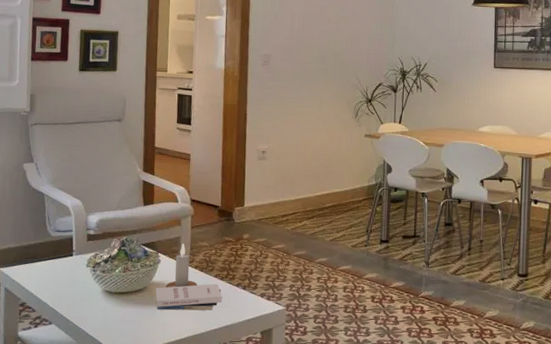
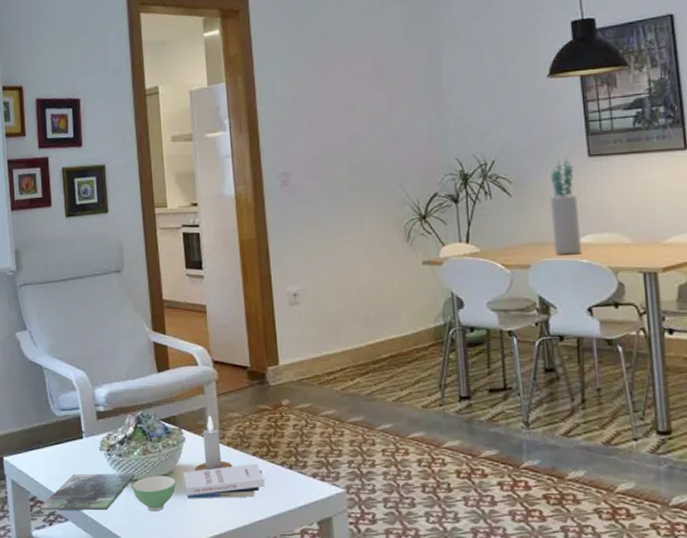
magazine: none [27,285,115,316] -> present [39,473,136,511]
bowl: none [110,289,149,319] -> present [130,475,177,512]
vase: none [462,66,483,140] -> present [548,156,581,255]

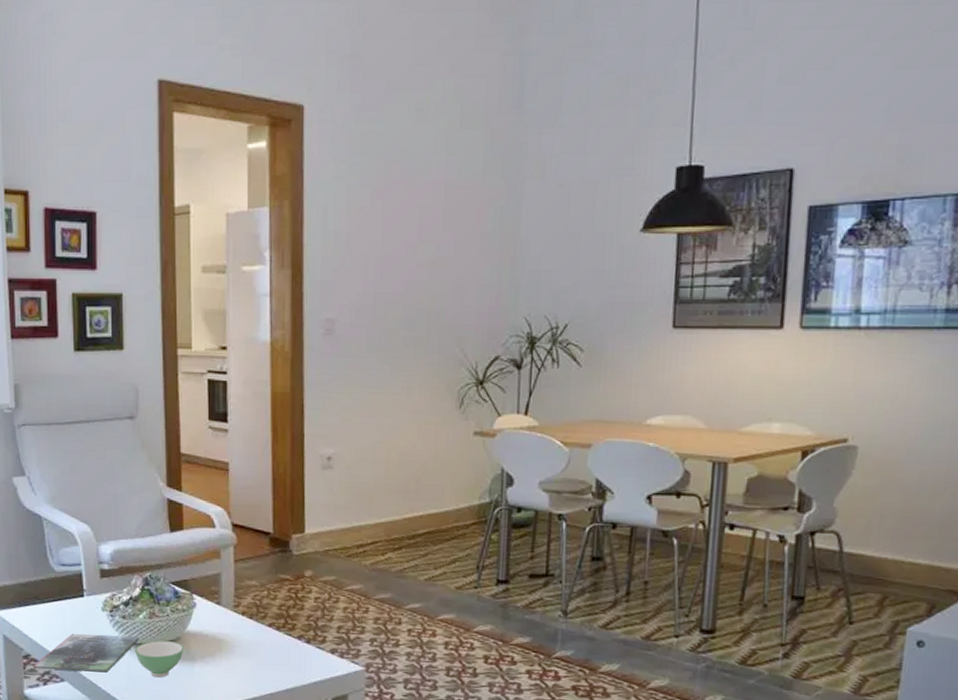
books: present [183,463,265,499] -> none [192,634,279,669]
candle: present [196,415,232,472] -> none [206,581,245,640]
vase: present [548,156,581,255] -> none [620,326,655,437]

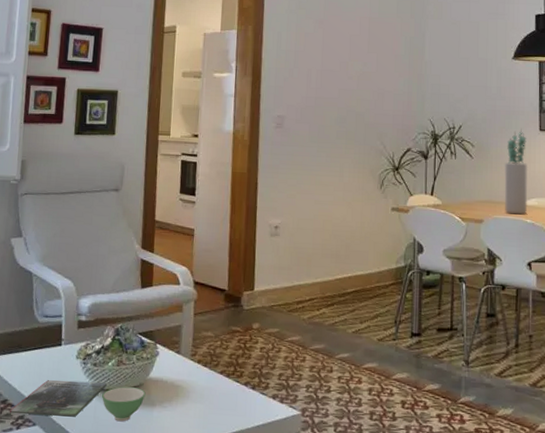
vase: none [620,326,655,437] -> present [503,128,528,215]

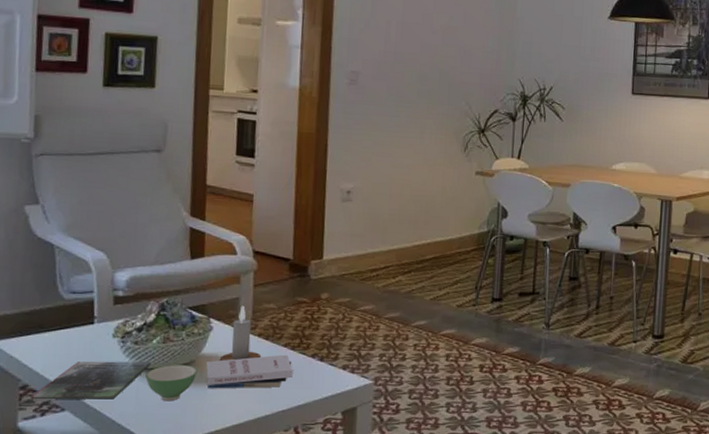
books: none [152,381,228,414] -> present [205,354,293,389]
candle: none [165,333,200,386] -> present [220,305,260,362]
vase: present [503,128,528,215] -> none [593,91,619,179]

